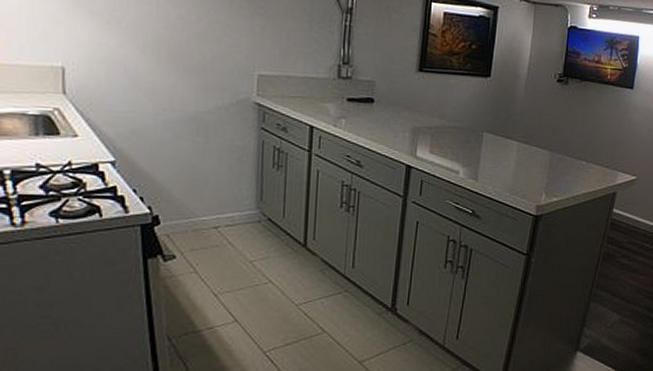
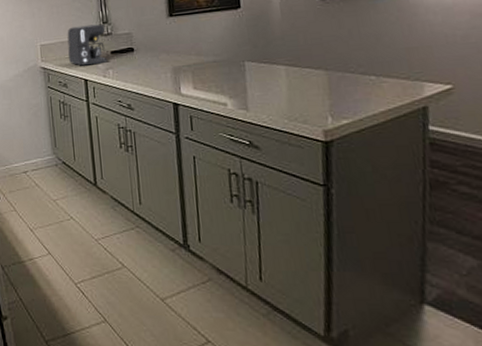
coffee maker: none [294,60,345,111] -> present [67,24,108,66]

